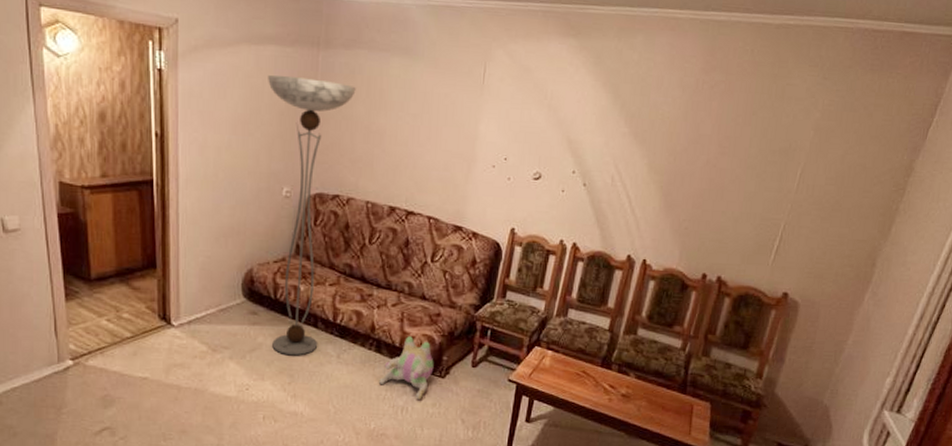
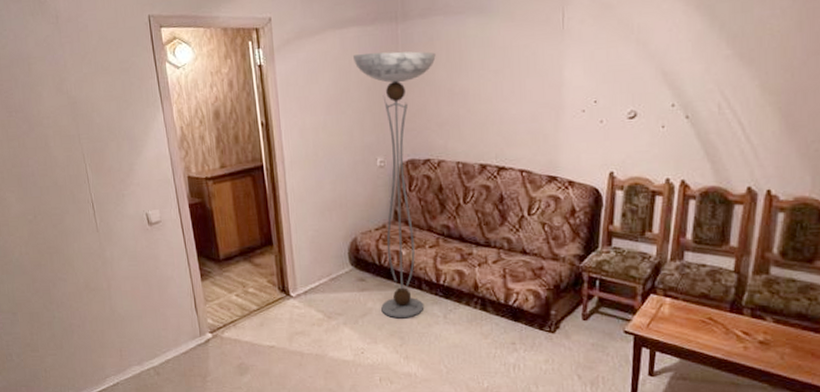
plush toy: present [378,336,434,400] -> none [487,292,542,356]

